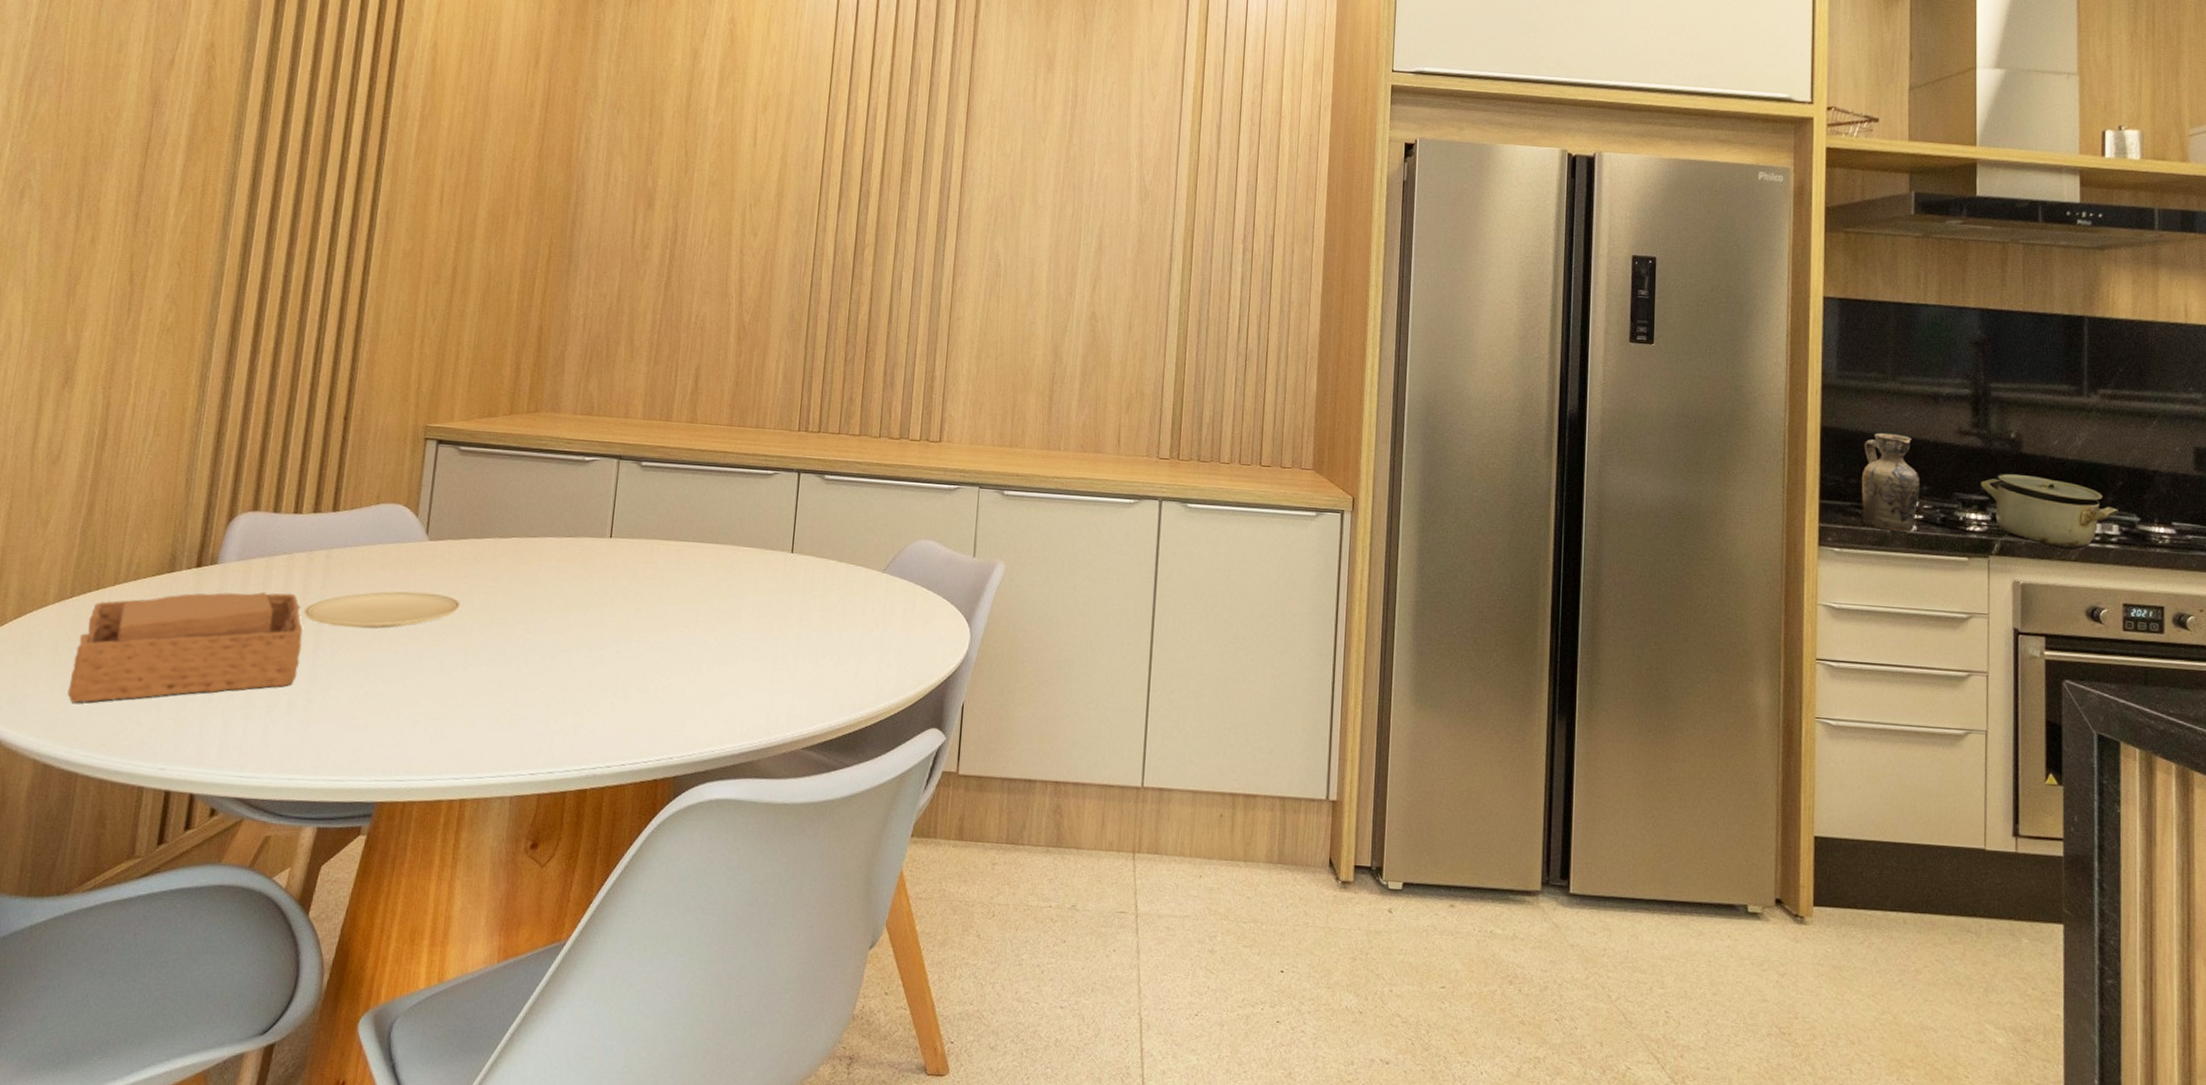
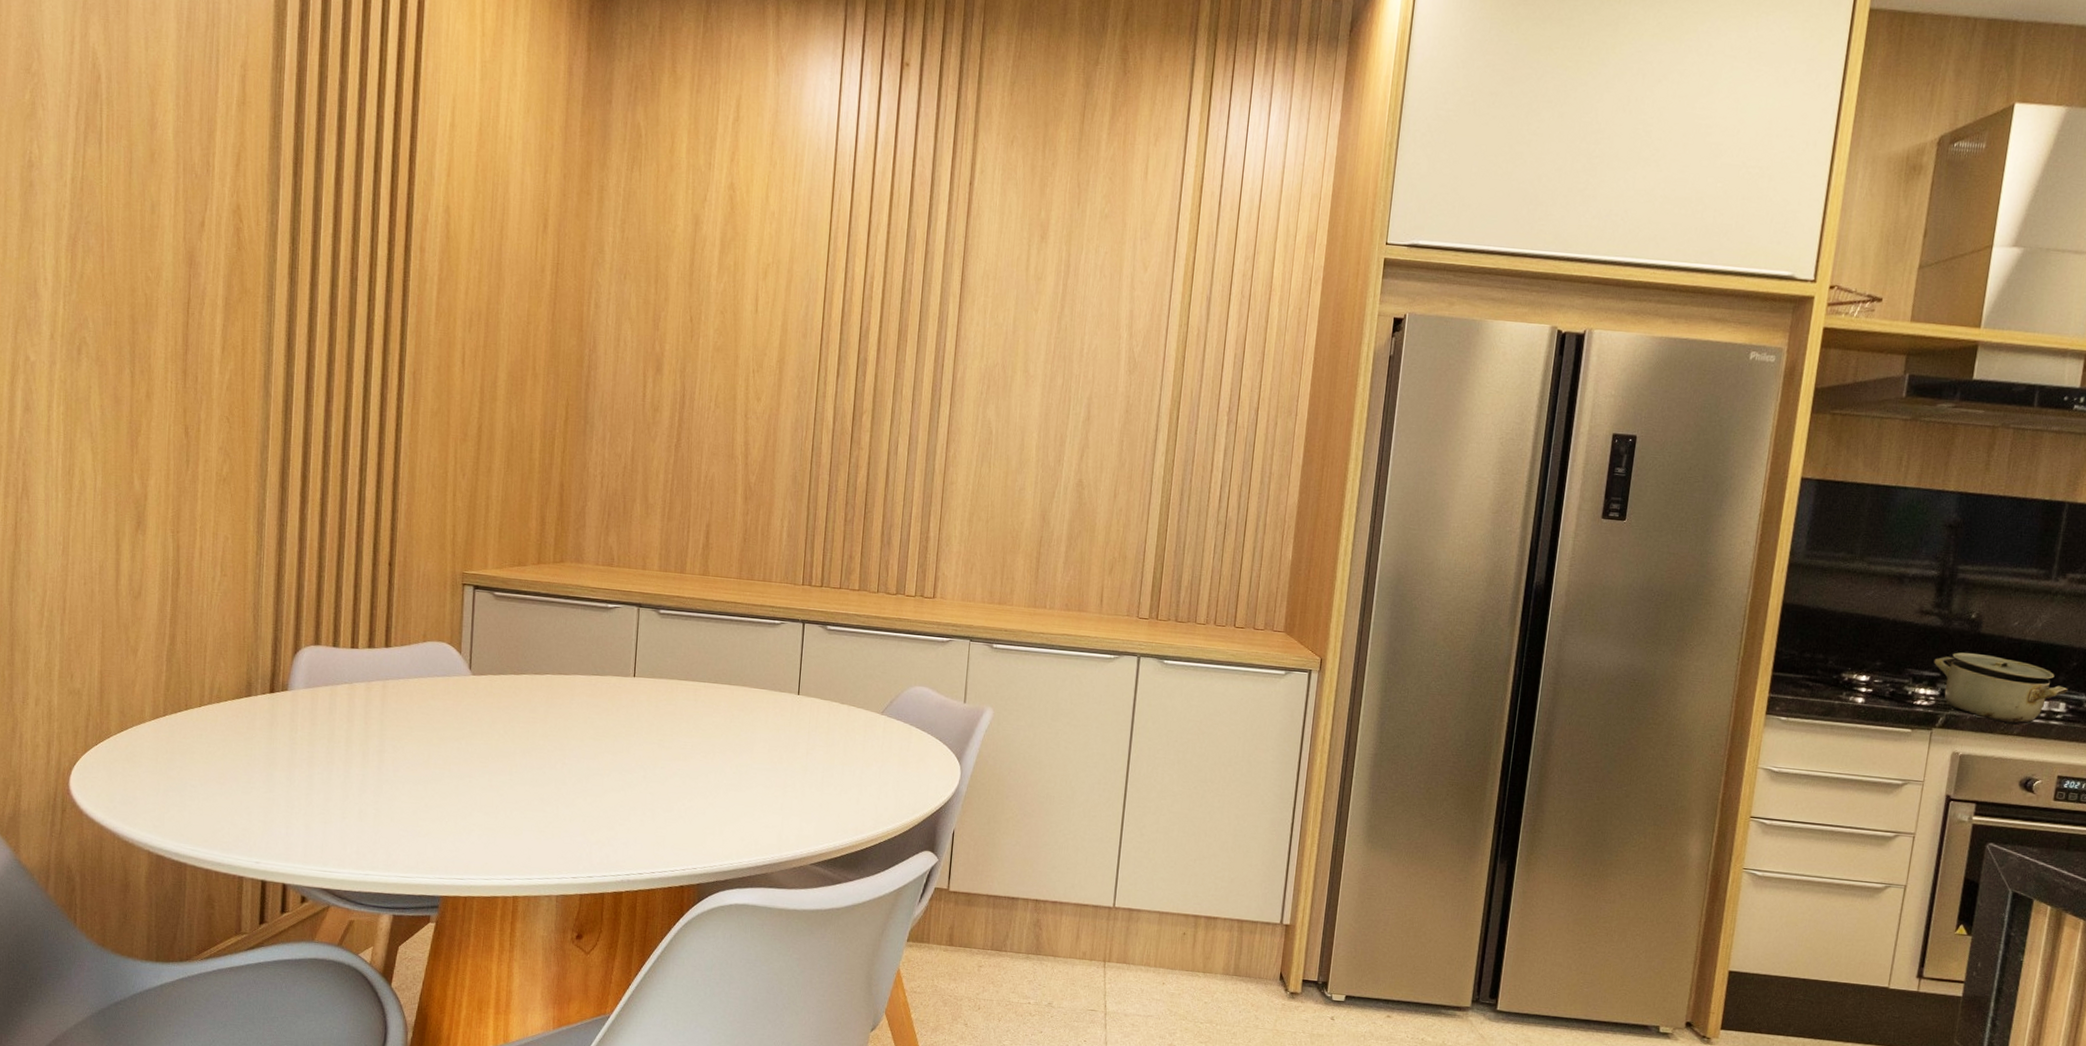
napkin holder: present [67,592,303,703] -> none [170,715,368,805]
plate: present [303,590,460,629] -> none [366,718,503,751]
ceramic jug: present [1861,432,1921,532] -> none [1811,610,1875,705]

